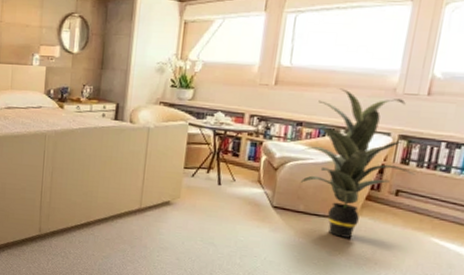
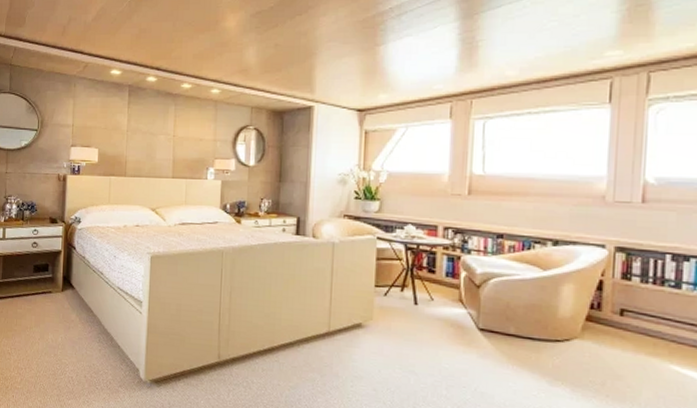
indoor plant: present [301,88,416,238] -> none [507,197,640,366]

